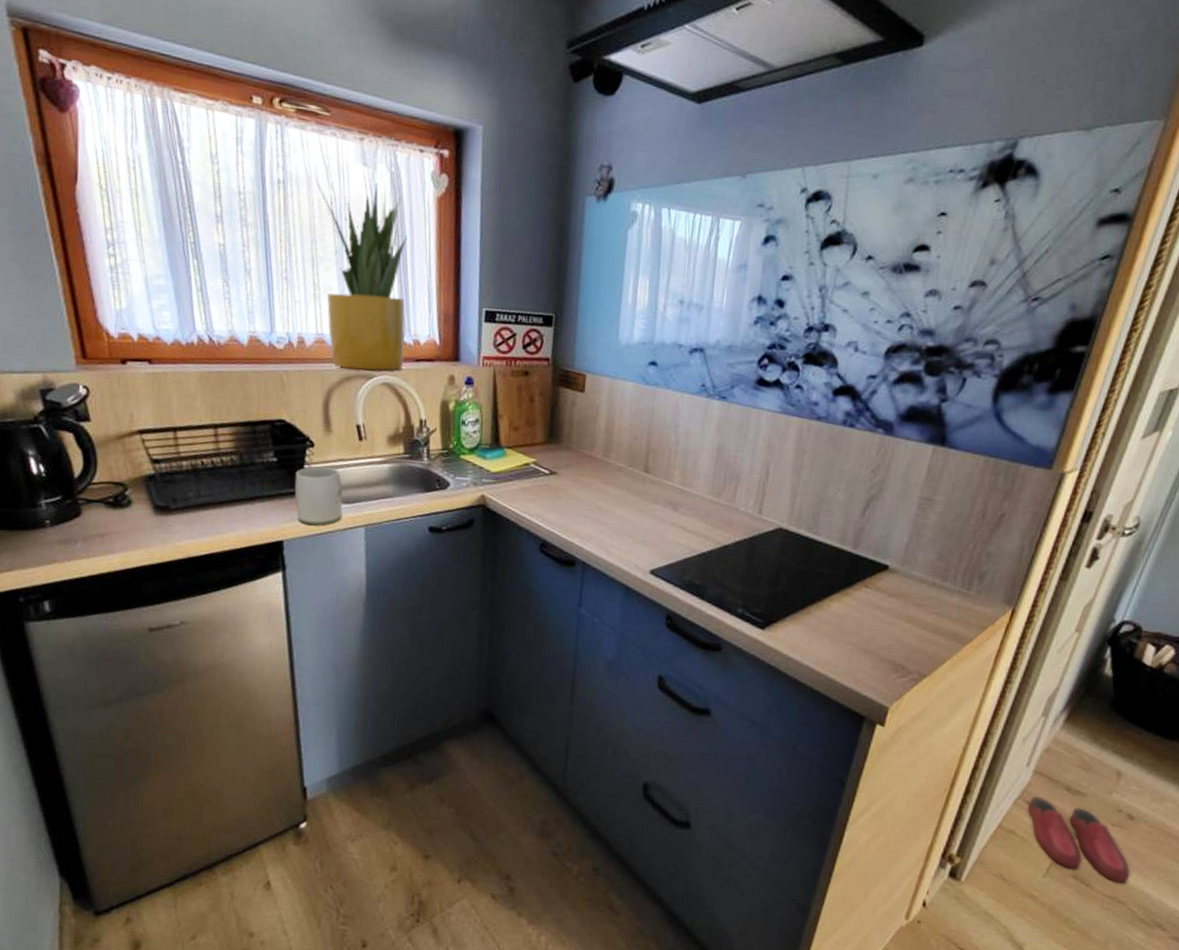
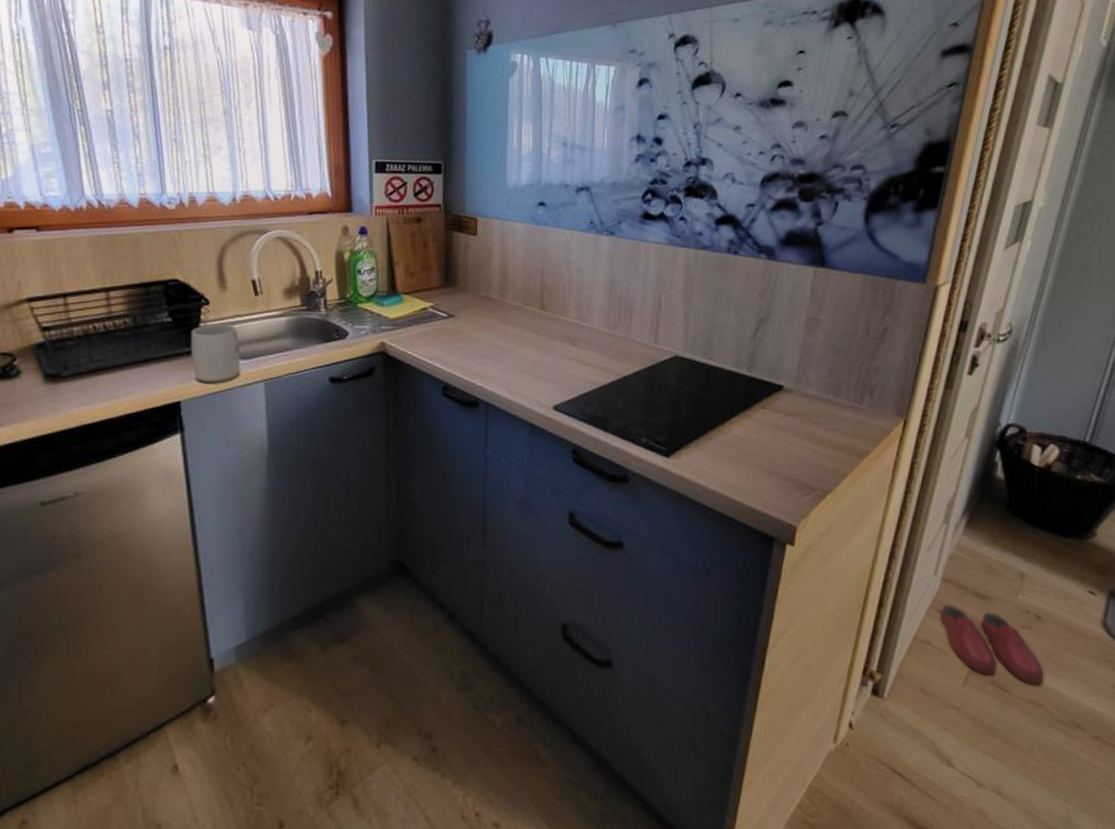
planter: present [316,180,409,371] -> none [202,45,297,226]

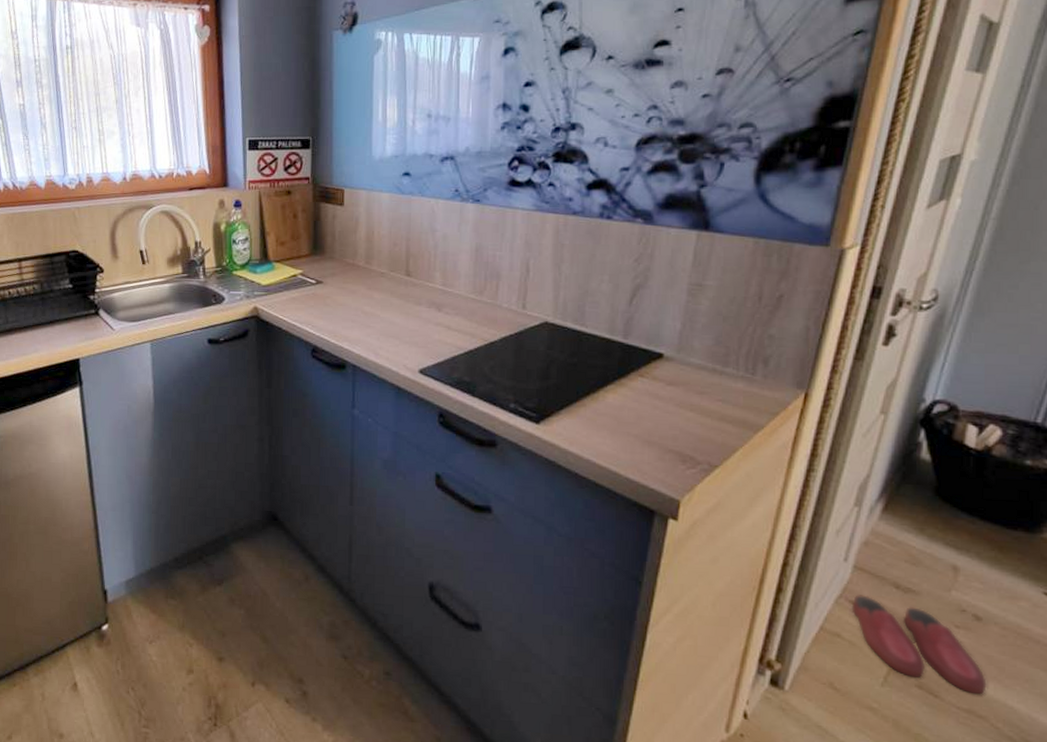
mug: present [190,324,241,384] -> none [88,290,130,343]

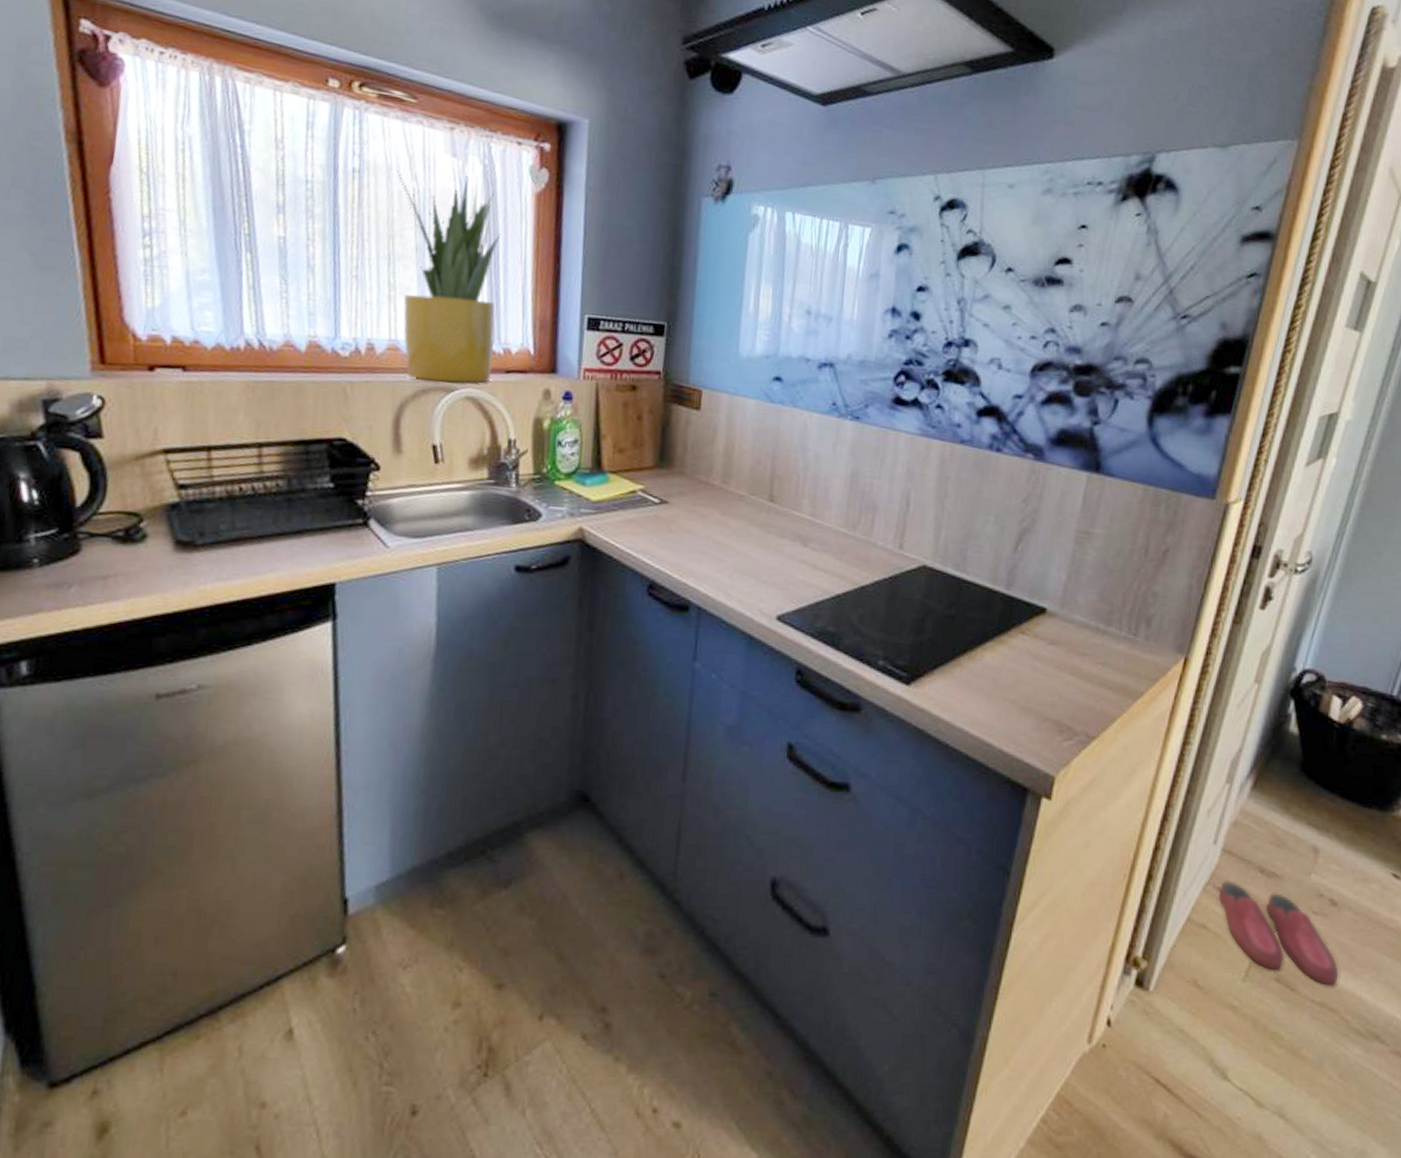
planter: none [98,38,179,202] -> present [397,170,502,383]

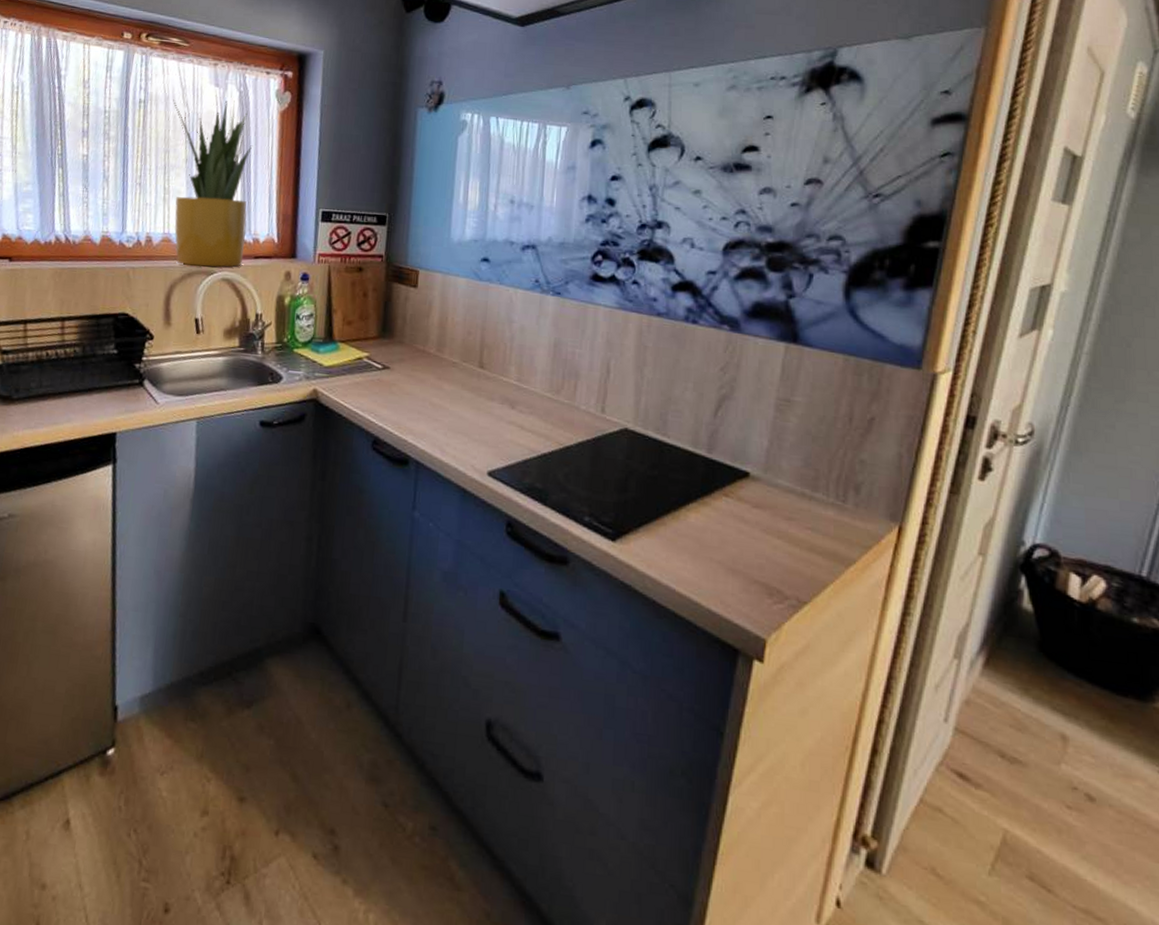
slippers: present [1218,881,1339,986] -> none [953,762,1104,892]

